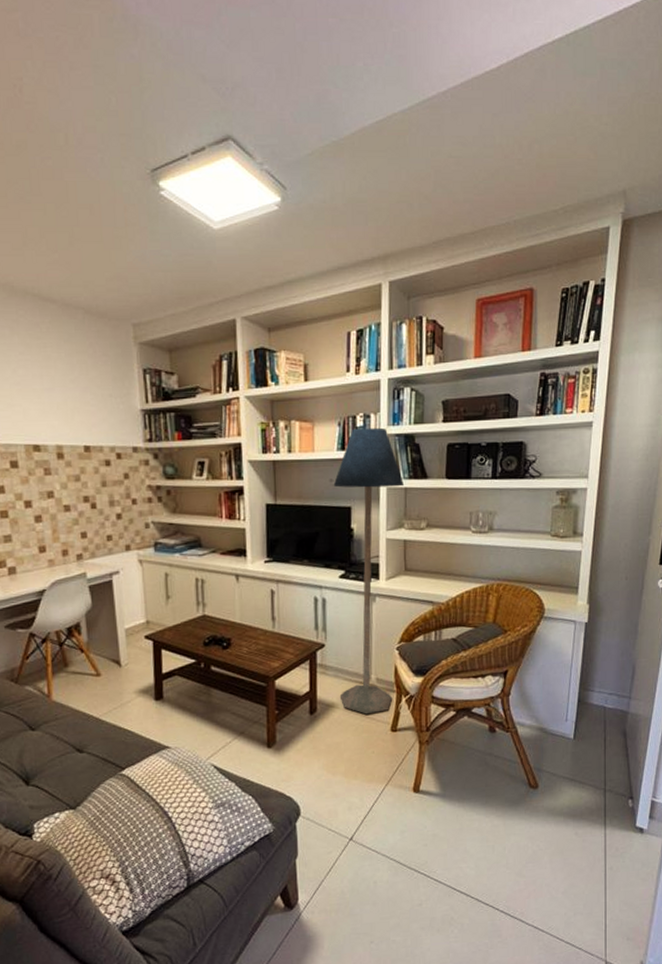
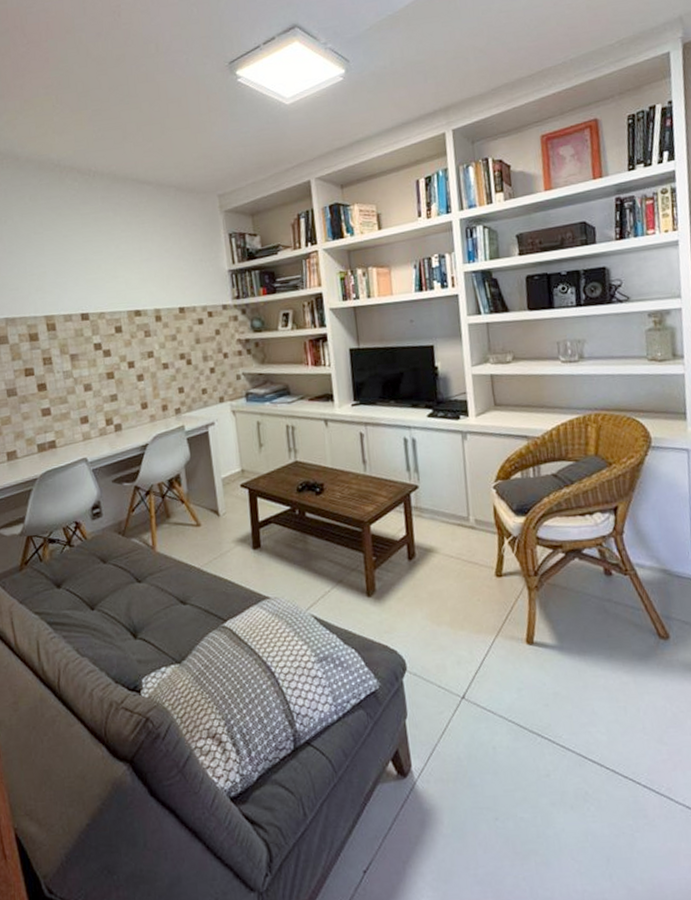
floor lamp: present [333,427,405,715] -> none [414,266,495,559]

